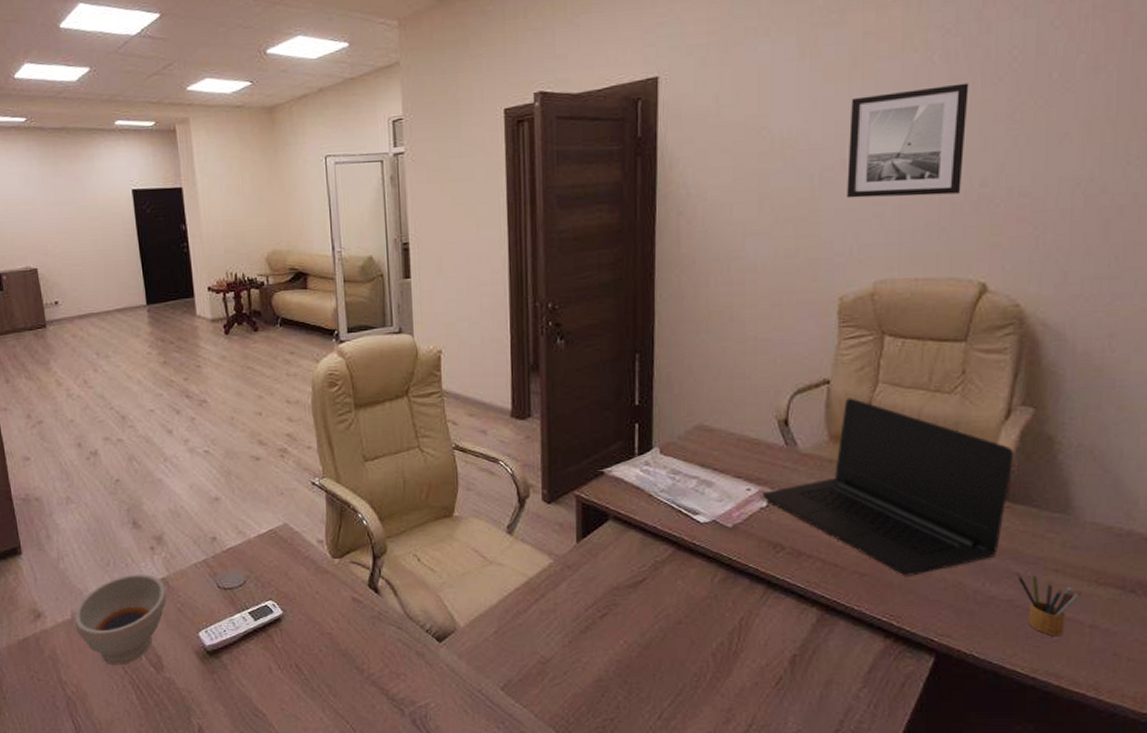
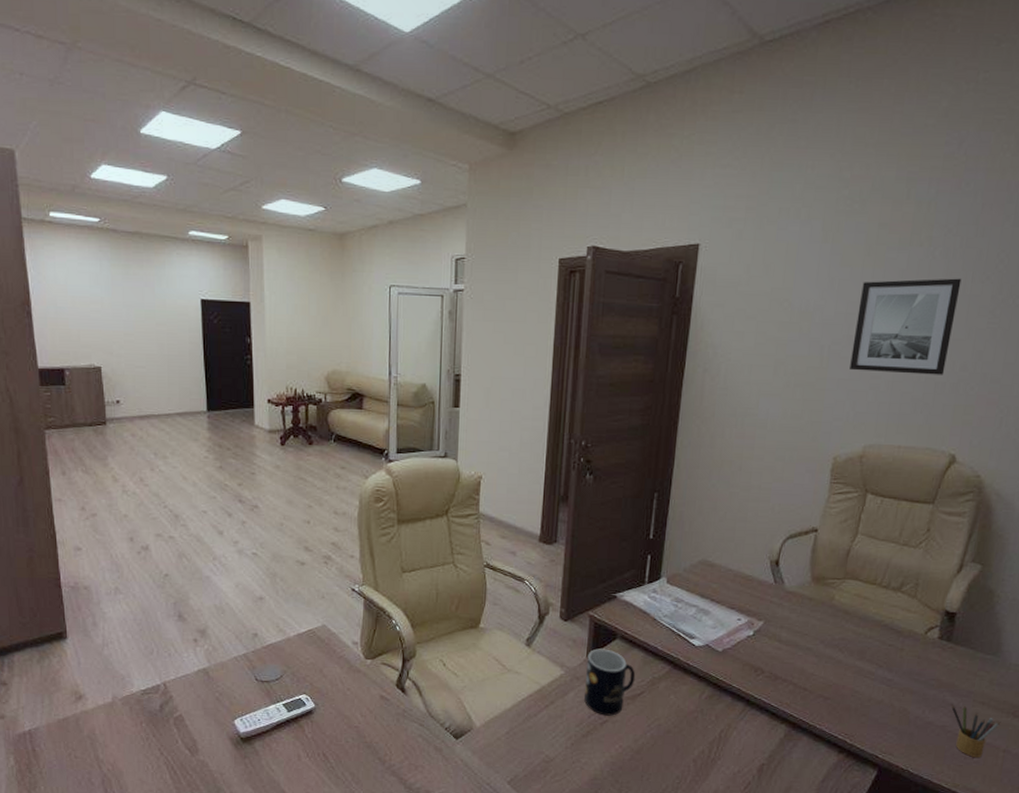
bowl: present [74,574,167,665] -> none [115,663,206,747]
mug: none [578,532,635,608] -> present [584,648,636,716]
laptop: present [763,397,1014,576] -> none [750,545,961,702]

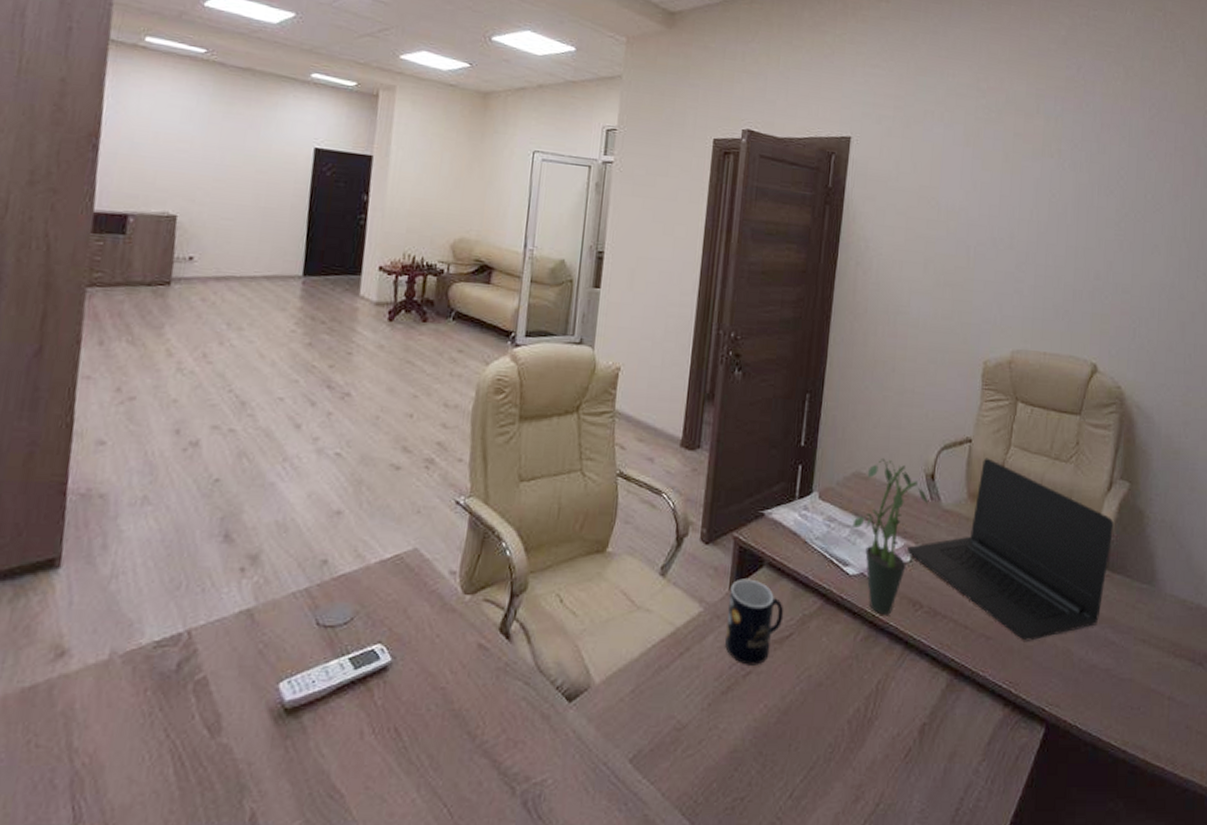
potted plant: none [698,548,772,679] -> present [852,458,928,615]
laptop: none [750,545,961,702] -> present [907,458,1114,641]
wall art: present [850,278,962,375] -> none [995,186,1089,283]
pencil box: present [951,705,1001,757] -> none [1114,643,1163,707]

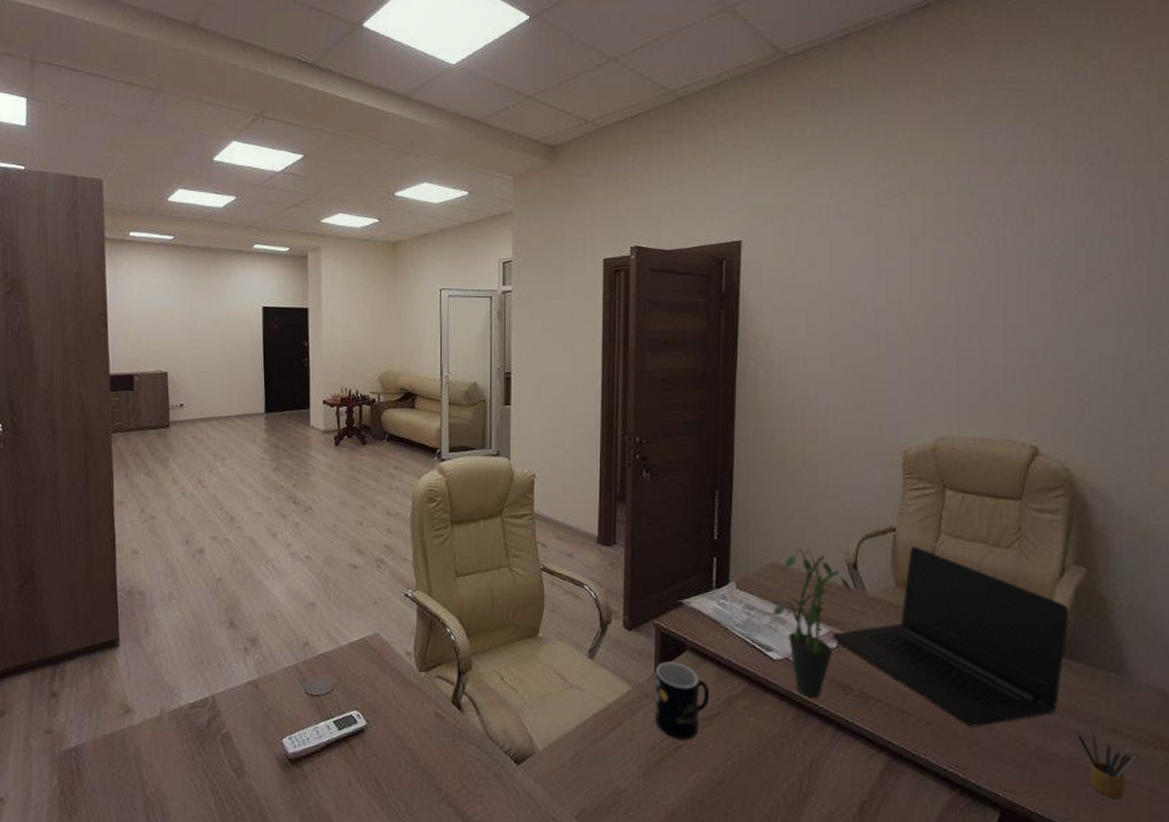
pencil box: none [1114,643,1163,707] -> present [1077,732,1140,798]

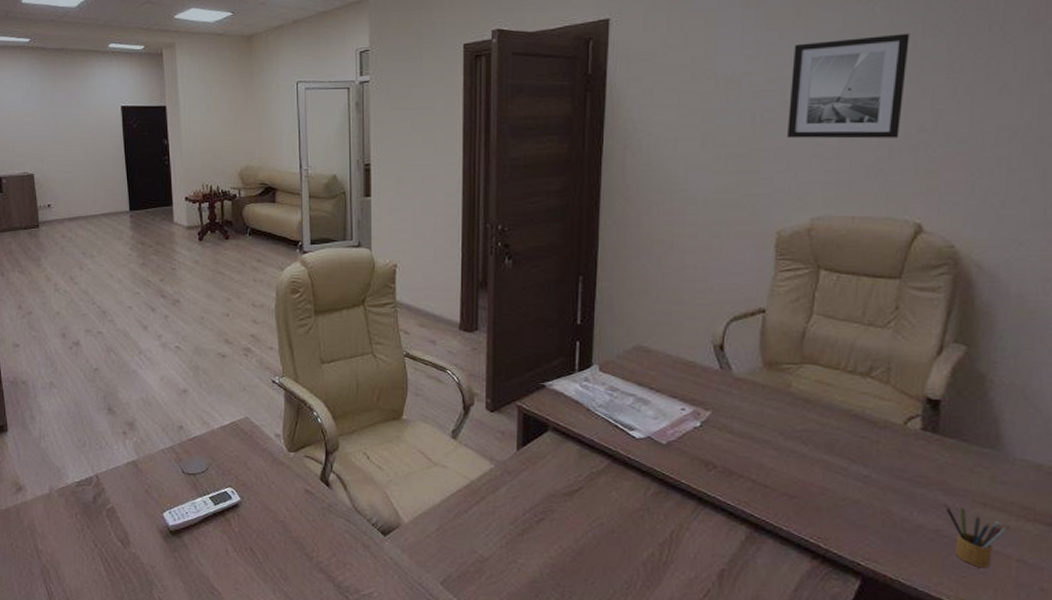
mug: present [655,661,710,740] -> none [517,441,572,514]
potted plant: present [773,549,852,698] -> none [636,332,718,474]
laptop: present [833,546,1069,727] -> none [697,327,945,501]
wall art: none [910,265,1017,363] -> present [787,33,910,139]

